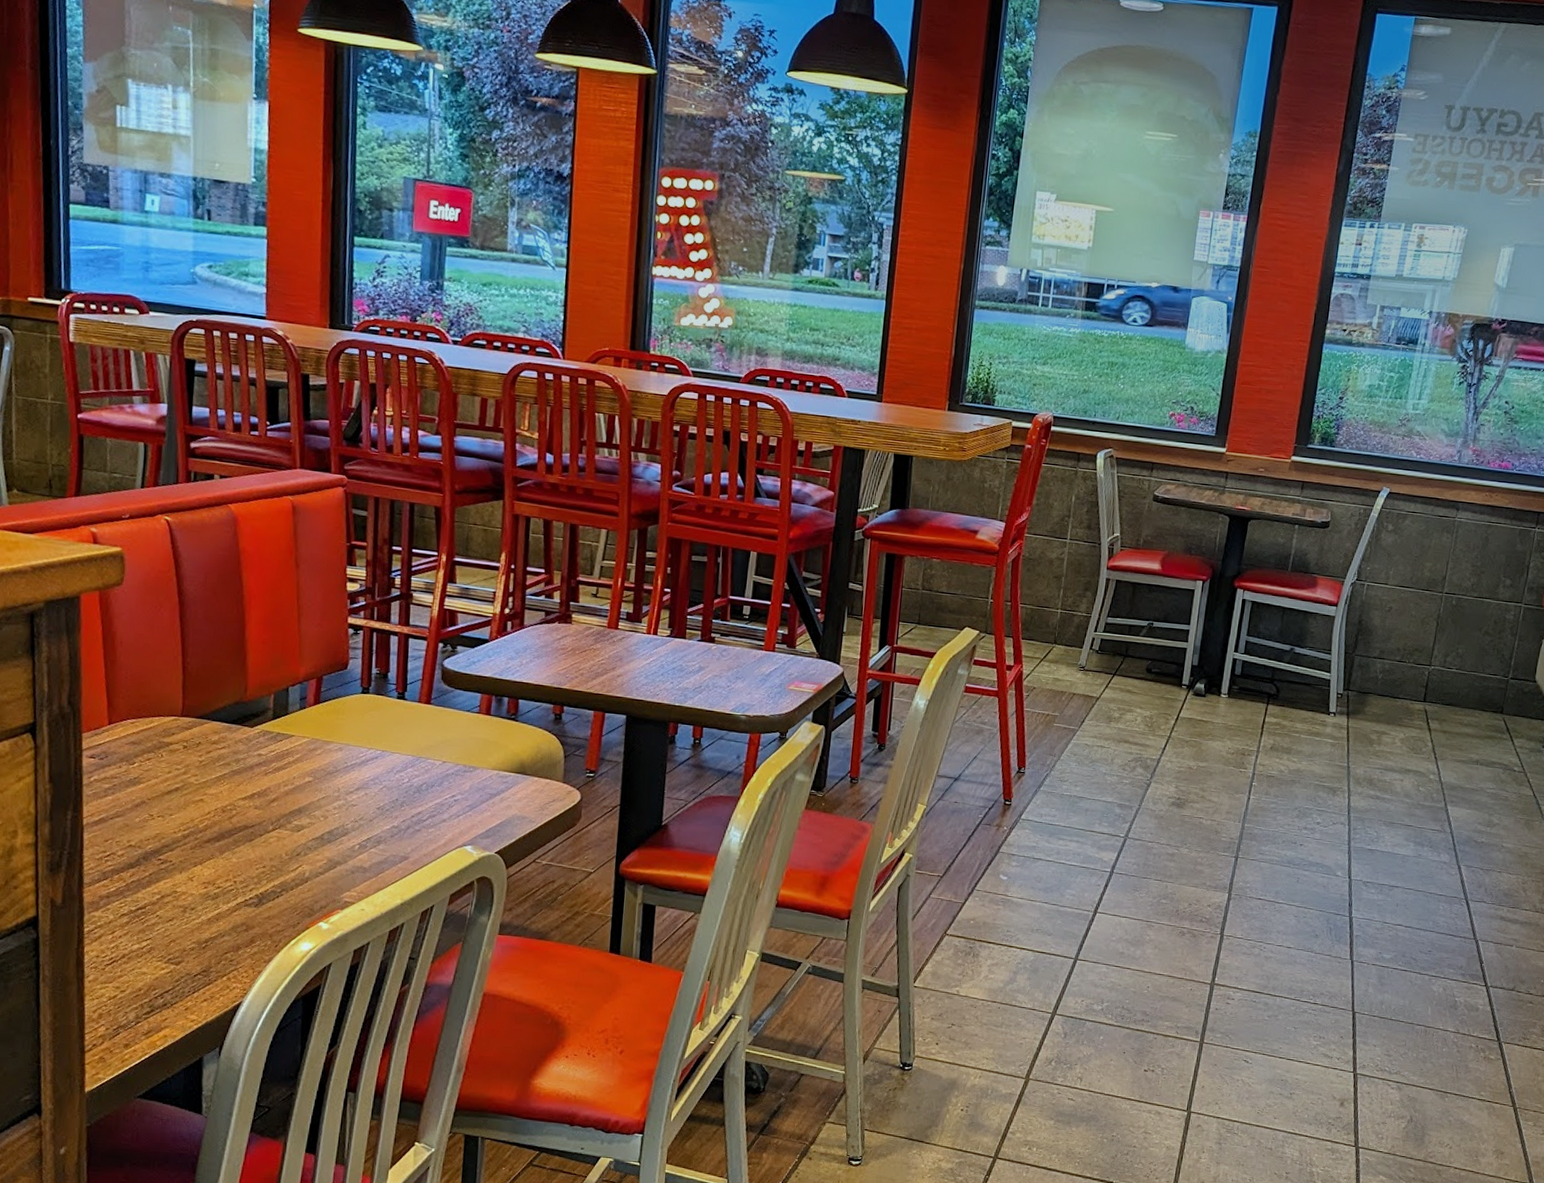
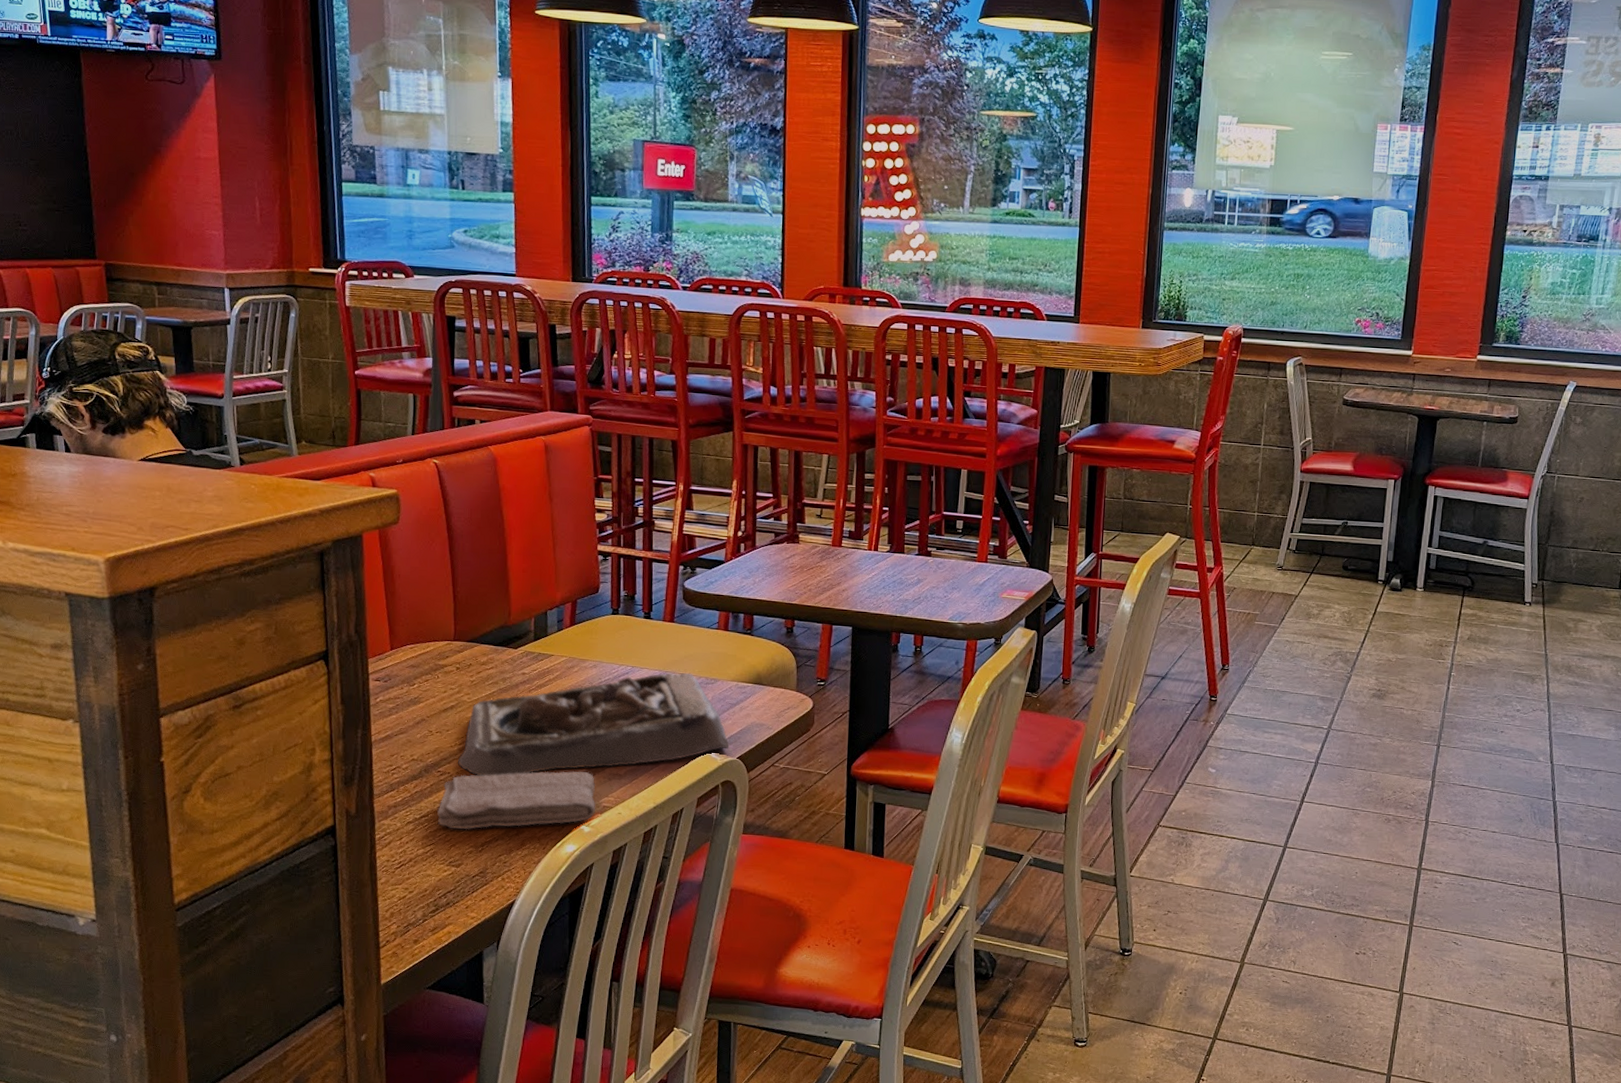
washcloth: none [156,862,337,925] -> present [437,771,596,830]
takeout container: none [182,758,487,866] -> present [458,672,729,776]

